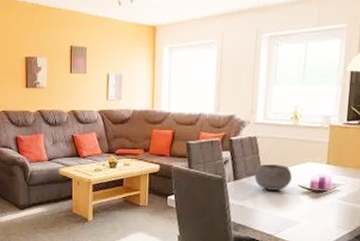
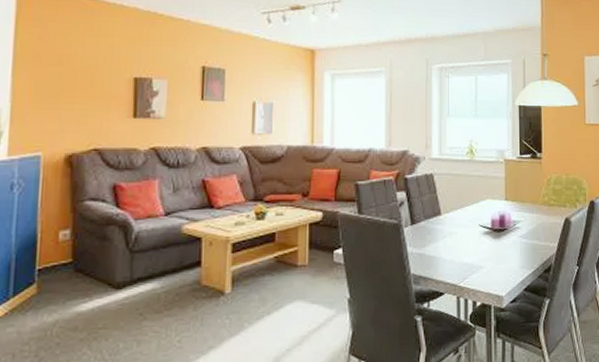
bowl: present [254,164,292,191] -> none [433,204,472,233]

